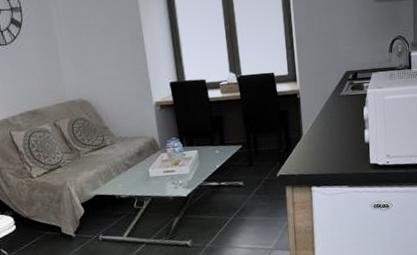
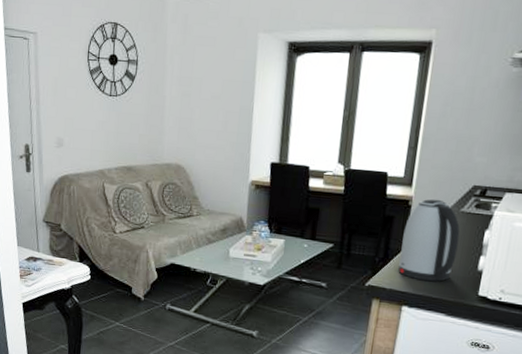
kettle: none [298,88,346,161] -> present [398,199,460,282]

